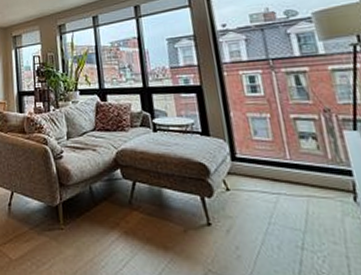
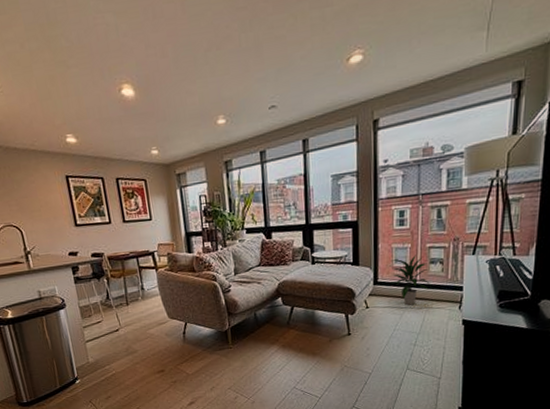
indoor plant: none [248,127,308,191] -> present [390,255,431,305]

